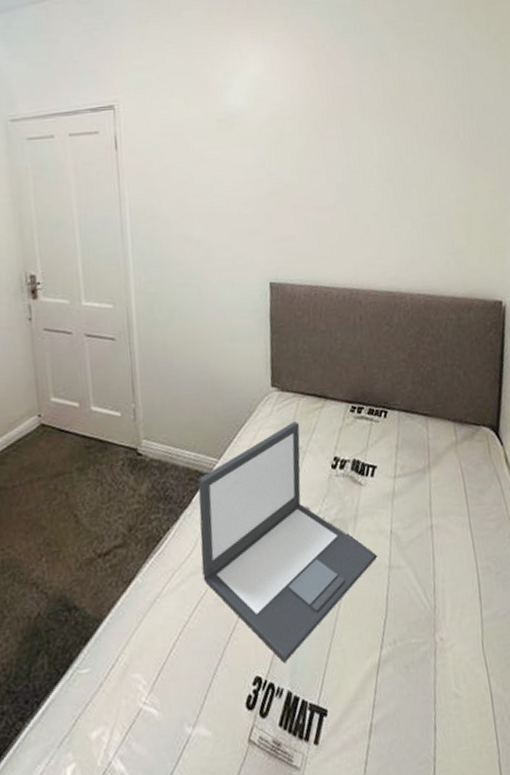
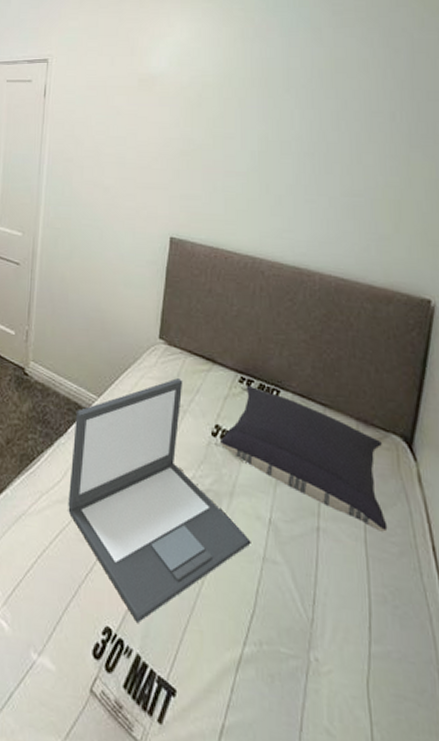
pillow: none [339,412,486,514] -> present [219,385,388,532]

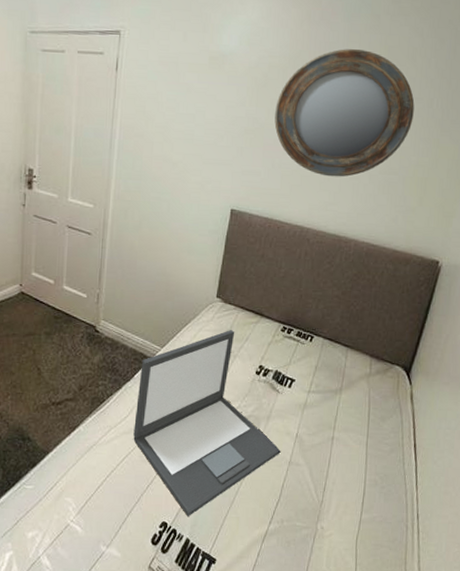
home mirror: none [213,64,374,201] -> present [274,49,415,177]
pillow: present [219,385,388,532] -> none [261,333,387,437]

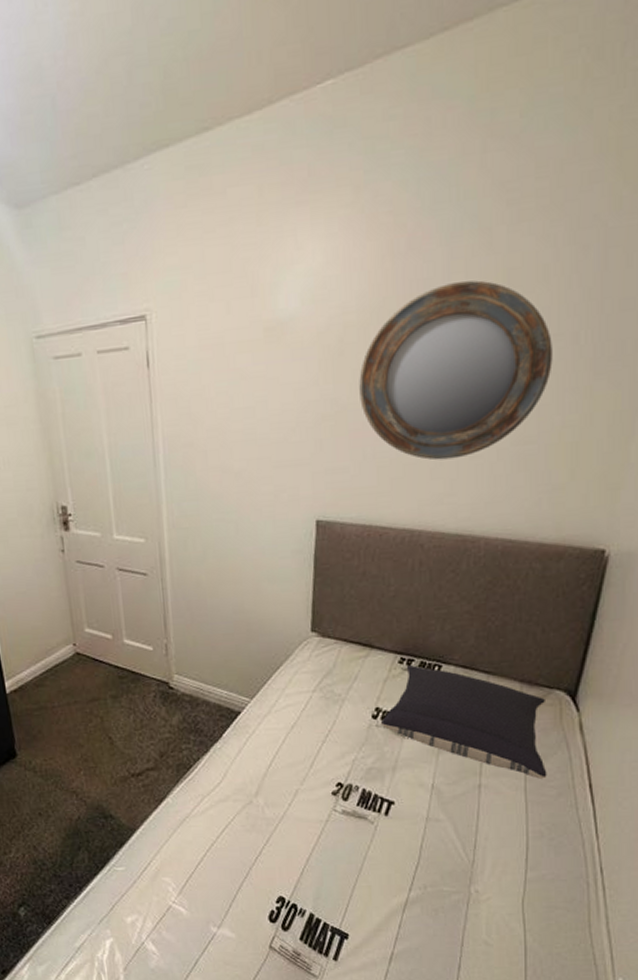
laptop: present [133,330,281,516] -> none [229,669,415,889]
pillow: none [261,333,387,437] -> present [380,664,547,779]

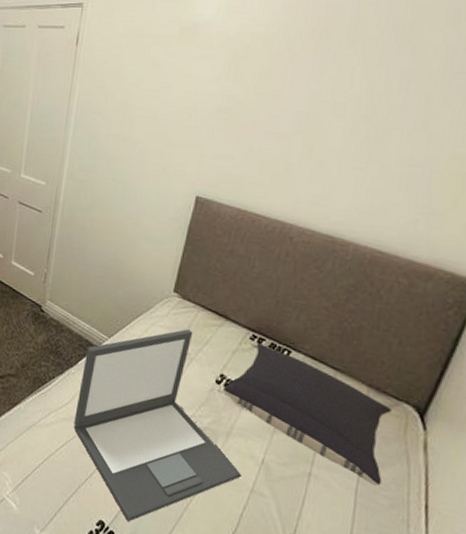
laptop: none [229,669,415,889] -> present [73,329,242,522]
home mirror: present [359,280,553,461] -> none [255,13,454,167]

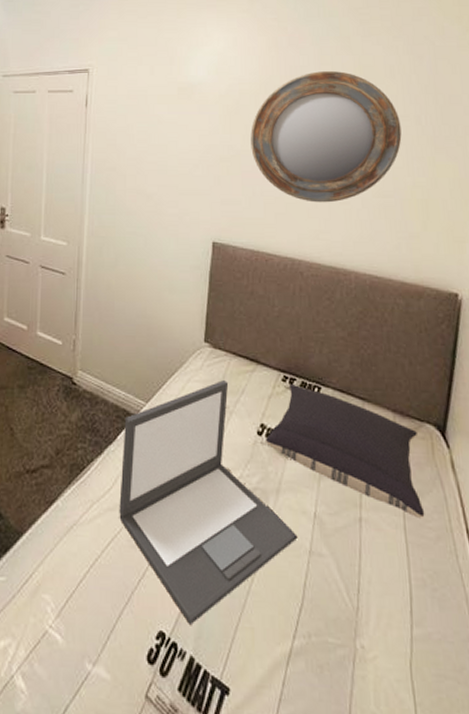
home mirror: none [255,13,454,167] -> present [250,71,402,203]

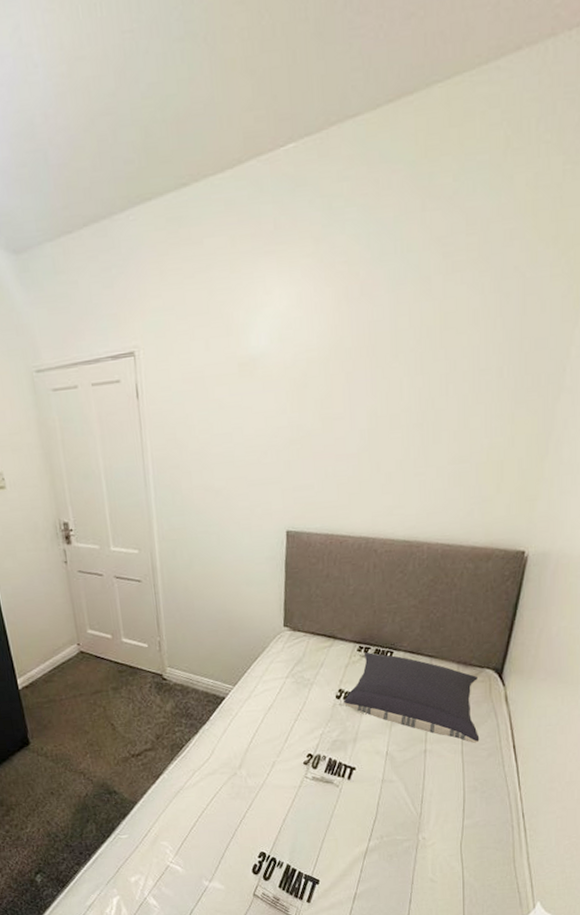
laptop: present [119,380,298,624] -> none [215,658,372,844]
home mirror: present [250,71,402,203] -> none [321,322,481,478]

